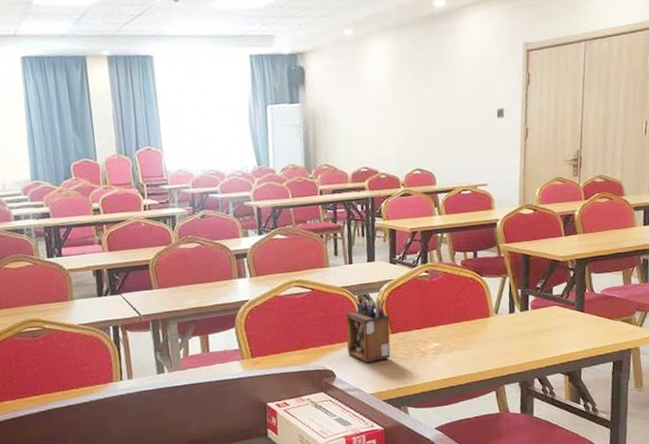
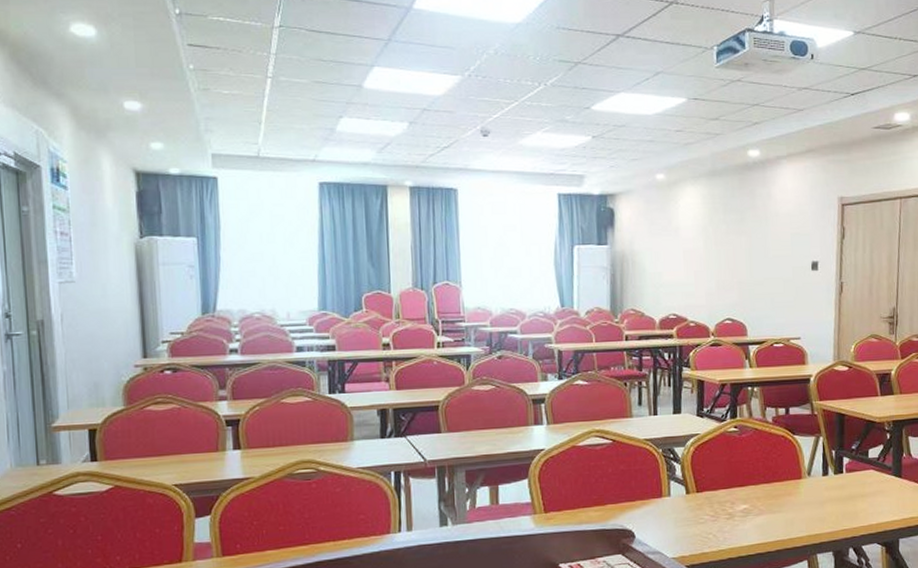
desk organizer: present [345,296,391,363] -> none [648,450,696,523]

